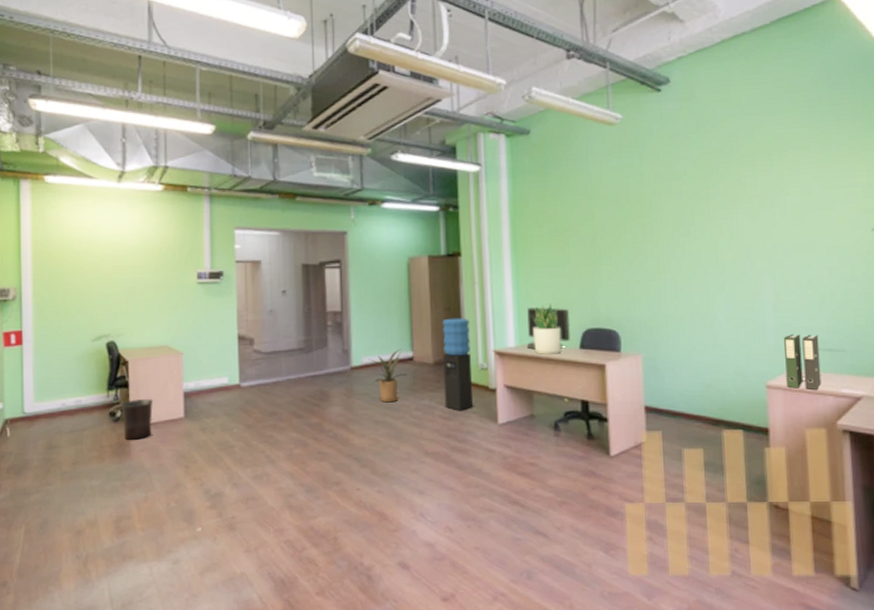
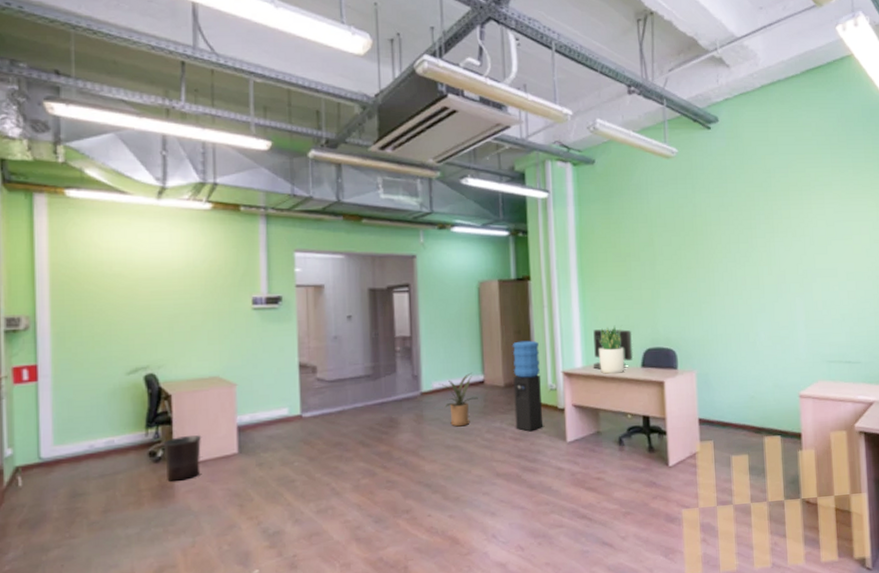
binder: present [784,333,821,391] -> none [813,348,843,398]

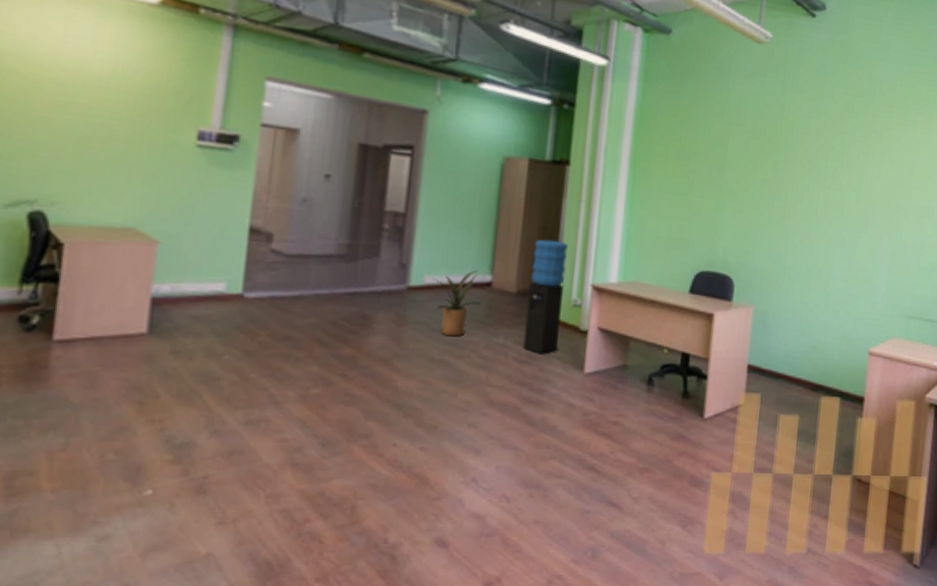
waste bin: present [163,435,202,481] -> none [40,301,100,360]
monitor: present [593,329,634,370] -> none [630,239,685,291]
planter: present [598,325,625,374] -> none [639,236,673,297]

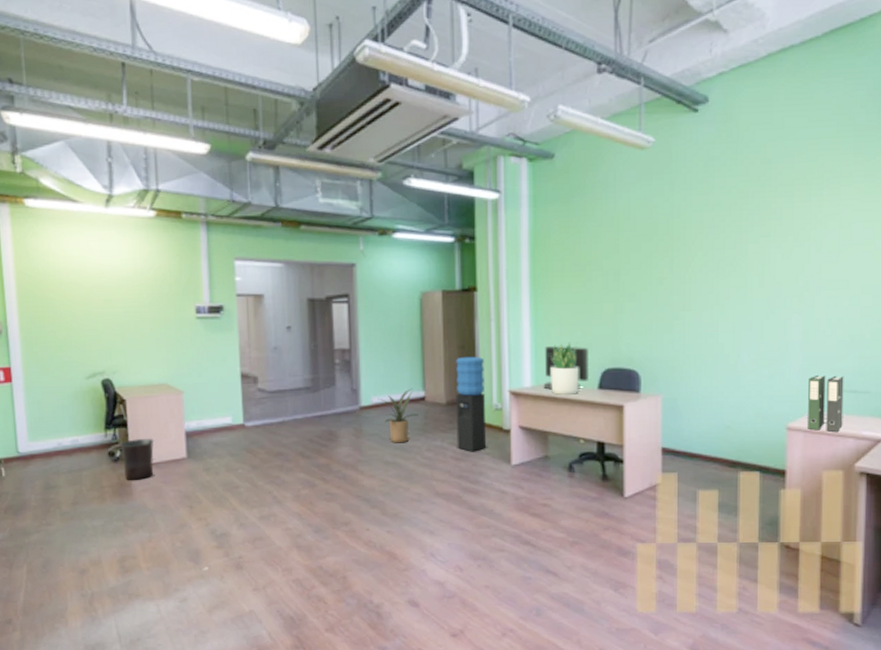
waste bin: none [40,301,100,360] -> present [120,439,154,480]
monitor: none [630,239,685,291] -> present [543,346,590,390]
planter: none [639,236,673,297] -> present [551,342,579,395]
binder: none [887,300,923,361] -> present [808,374,844,433]

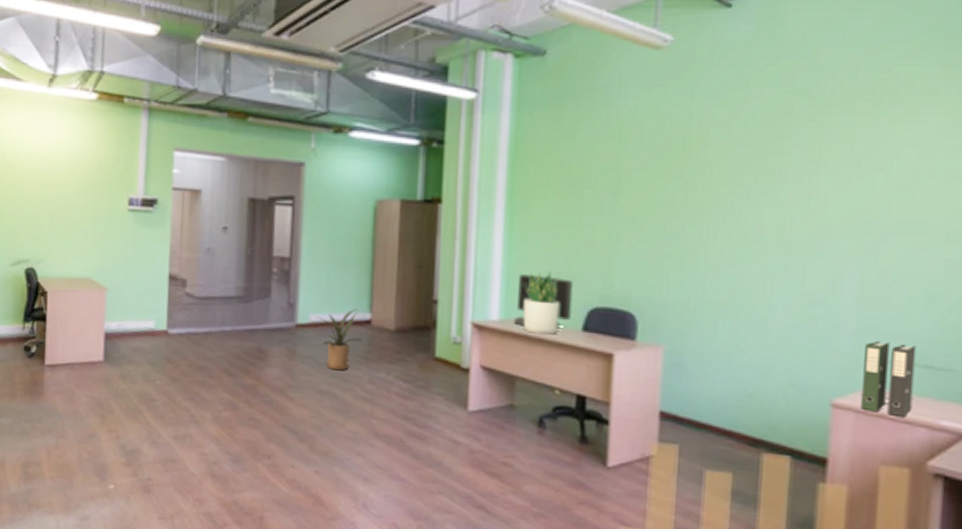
waste bin: present [120,439,154,480] -> none [37,335,72,380]
water cooler: present [456,356,487,452] -> none [404,277,444,391]

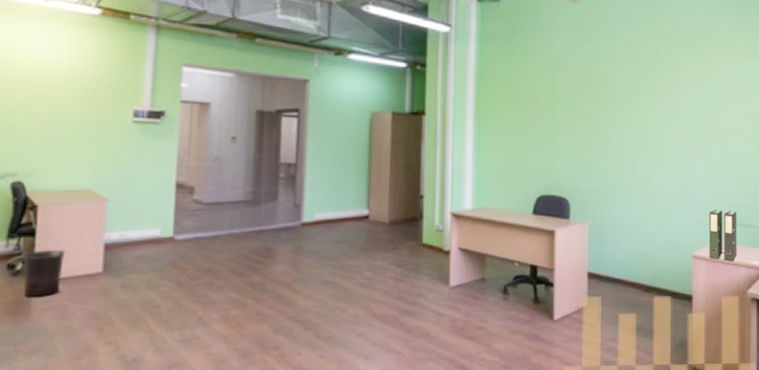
waste bin: none [37,335,72,380] -> present [23,250,66,297]
house plant: present [318,308,362,371] -> none [322,206,361,262]
monitor: present [513,274,574,329] -> none [482,171,526,214]
planter: present [523,271,560,335] -> none [490,168,516,219]

